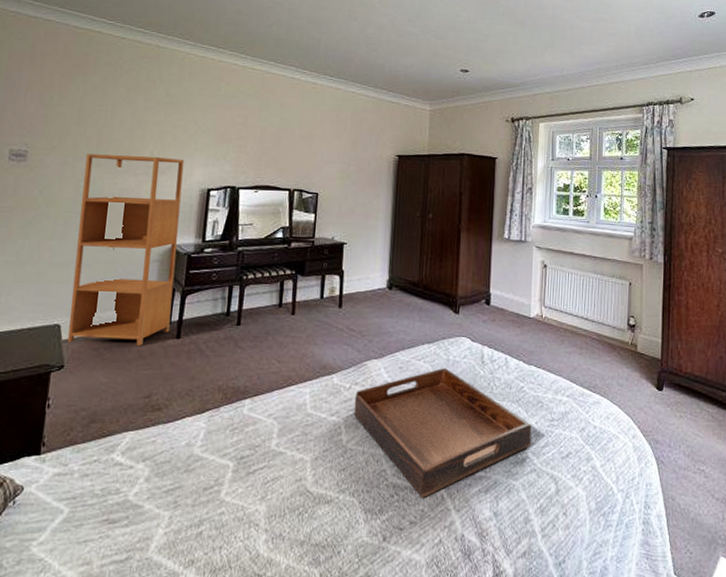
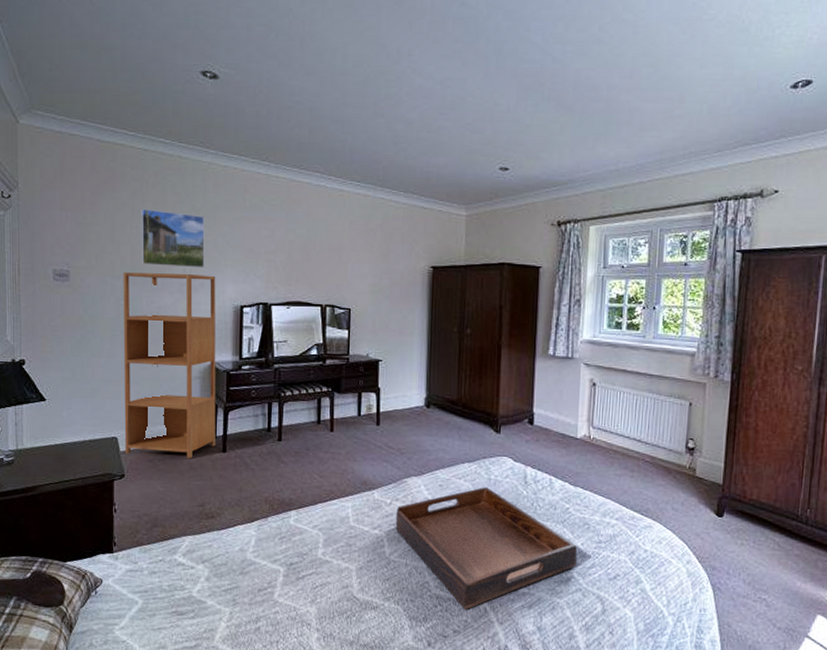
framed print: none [108,92,178,152] -> present [141,208,205,268]

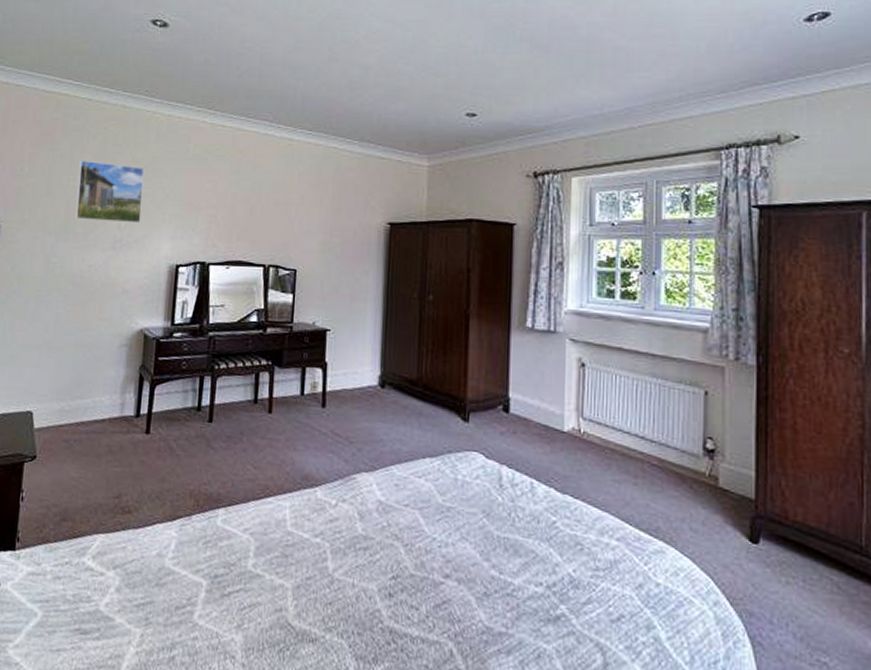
bookshelf: present [123,272,216,458] -> none [40,227,152,439]
serving tray: present [395,487,577,610] -> none [341,489,568,652]

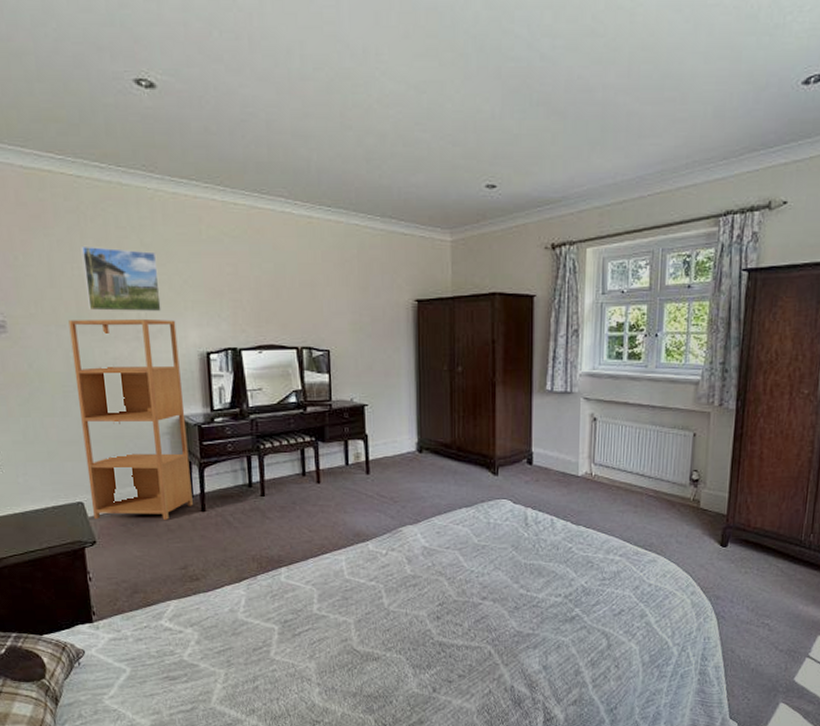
bookshelf: none [40,227,152,439] -> present [68,318,193,520]

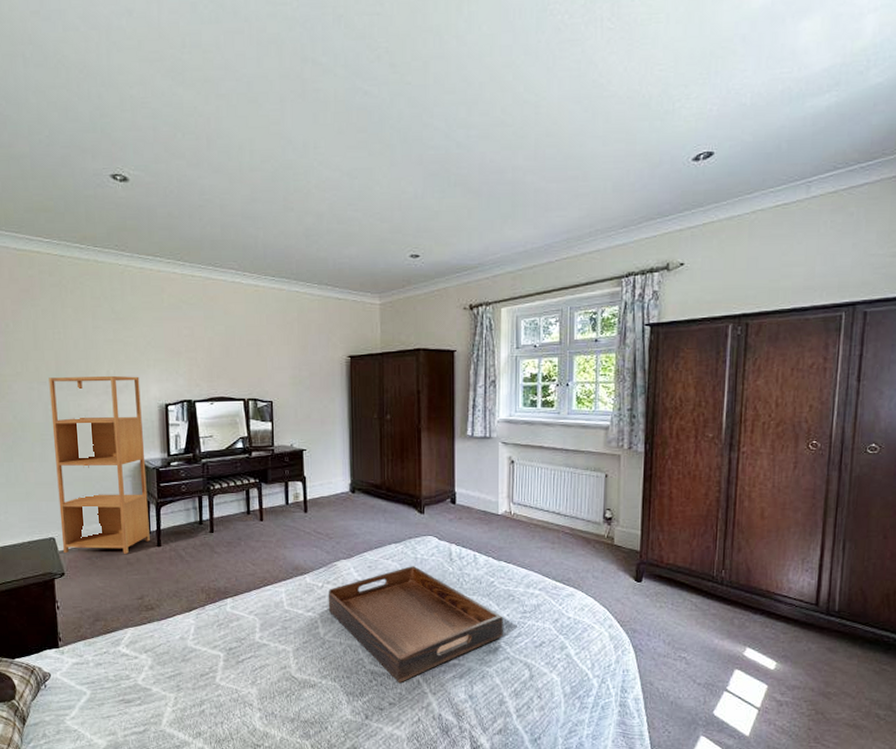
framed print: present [81,245,162,312] -> none [61,314,128,370]
serving tray: none [392,532,581,655] -> present [328,566,503,684]

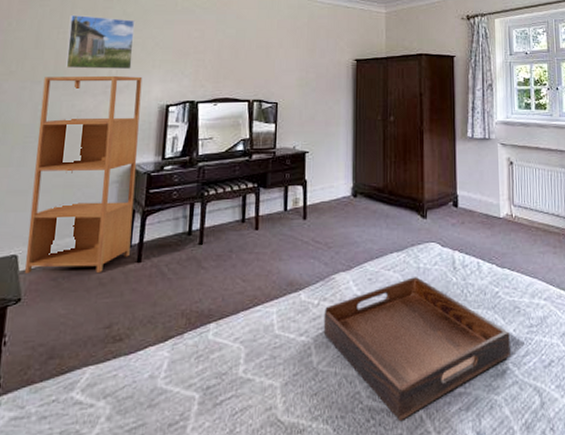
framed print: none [61,314,128,370] -> present [66,14,135,70]

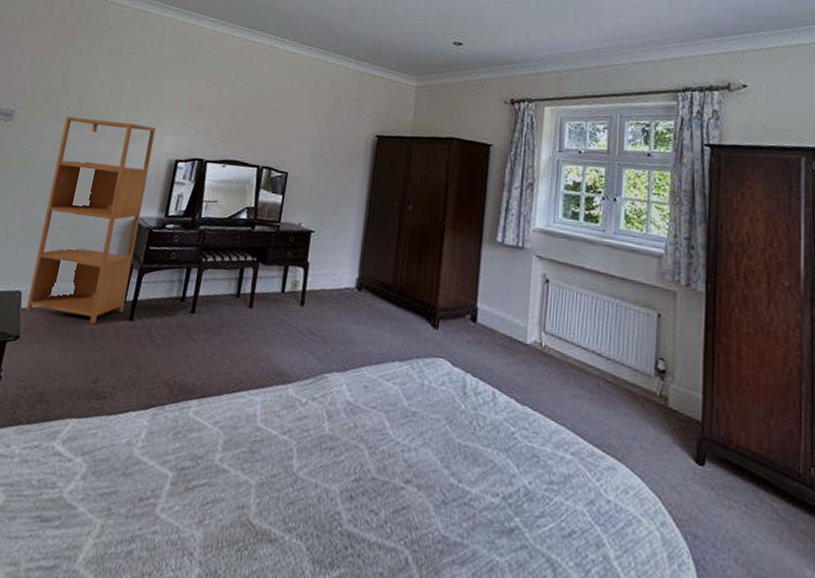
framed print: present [66,14,135,70] -> none [86,56,156,119]
serving tray: present [323,277,510,422] -> none [308,394,523,559]

